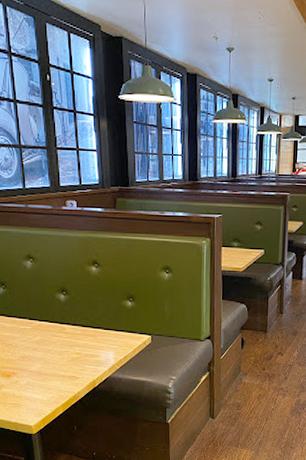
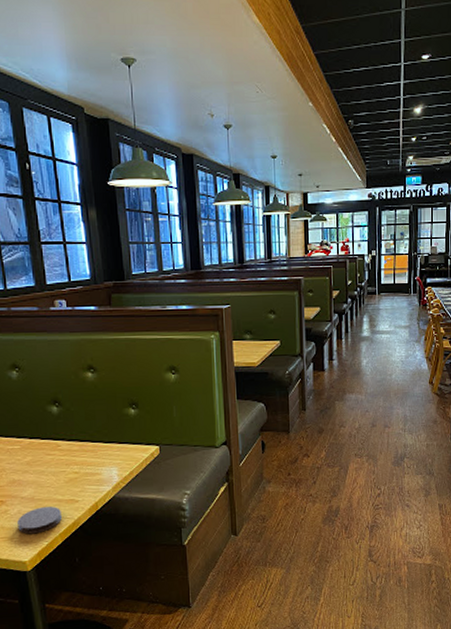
coaster: none [26,381,64,403] -> present [17,507,62,534]

